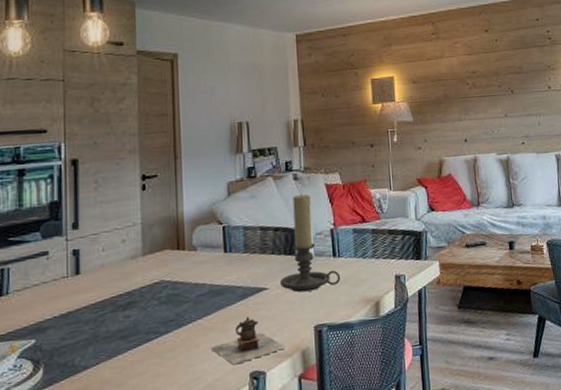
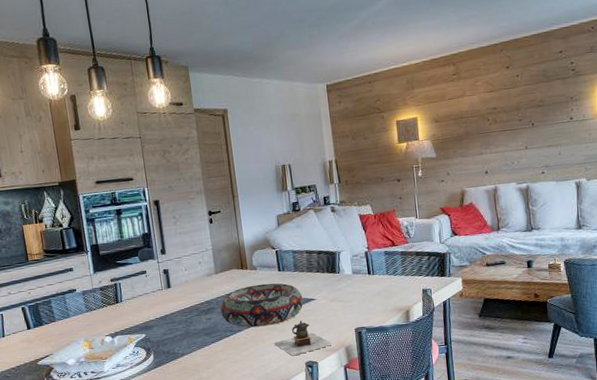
decorative bowl: none [145,267,253,328] -> present [220,283,304,328]
candle holder: present [280,194,341,293] -> none [325,223,376,303]

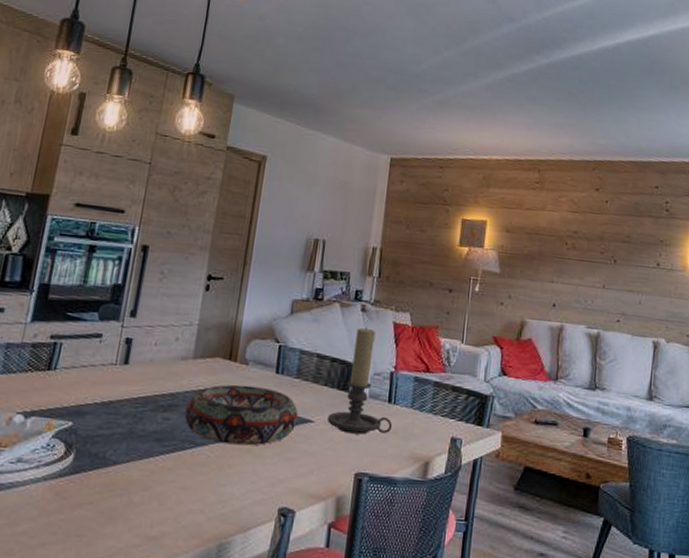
teapot: present [274,321,334,356] -> none [244,447,322,496]
candle holder: none [325,223,376,303] -> present [328,327,393,435]

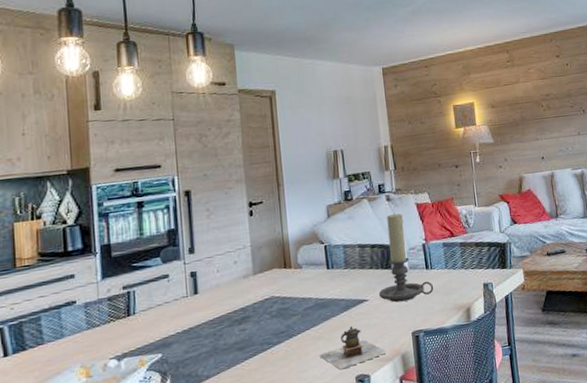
decorative bowl: present [185,384,299,446] -> none [257,283,355,338]
teapot: none [244,447,322,496] -> present [320,326,388,370]

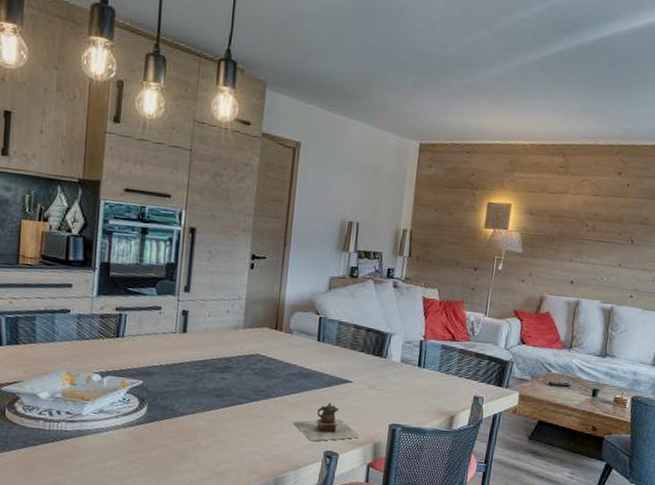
candle holder: present [379,213,434,303] -> none [365,302,422,393]

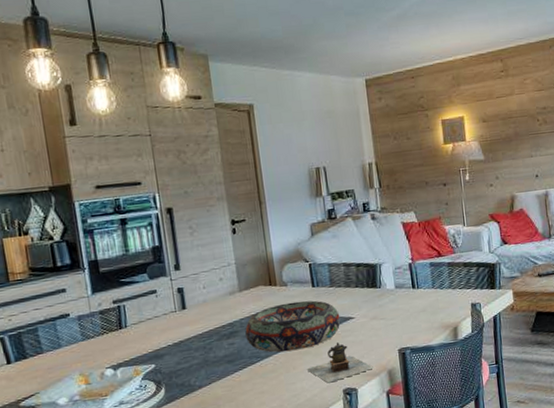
decorative bowl: none [239,350,339,402] -> present [245,300,341,353]

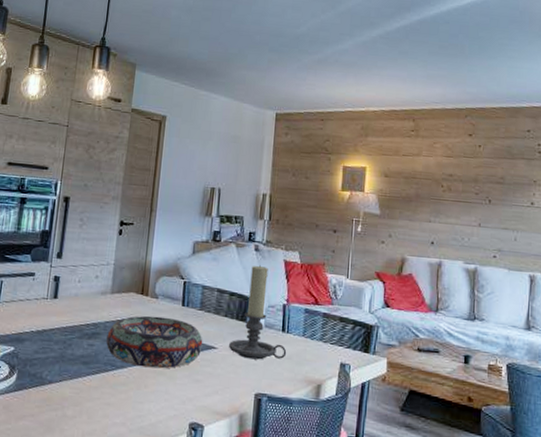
teapot: present [307,342,375,383] -> none [158,370,227,412]
candle holder: none [365,232,421,321] -> present [229,265,287,360]

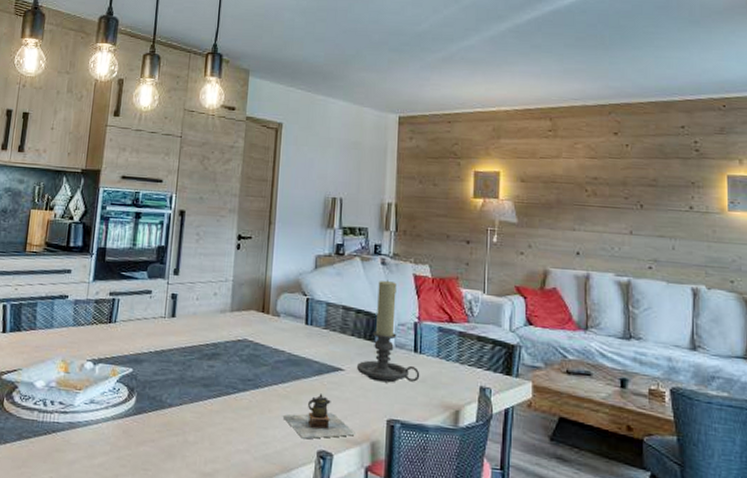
decorative bowl: present [106,315,203,369] -> none [227,335,329,392]
teapot: none [158,370,227,412] -> present [283,394,357,439]

